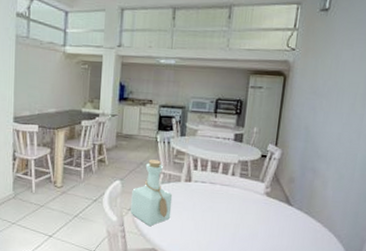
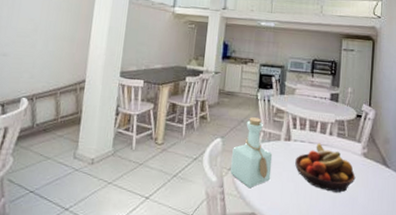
fruit bowl: none [195,183,257,230] -> present [295,143,356,193]

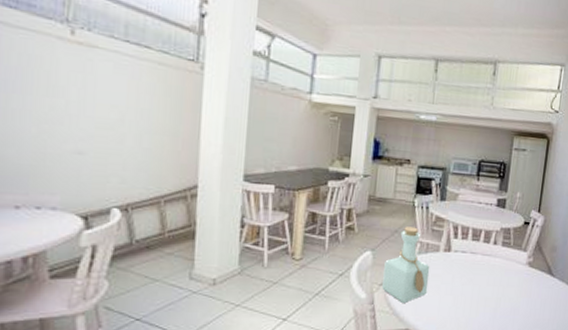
fruit bowl: present [295,143,356,193] -> none [455,253,519,304]

